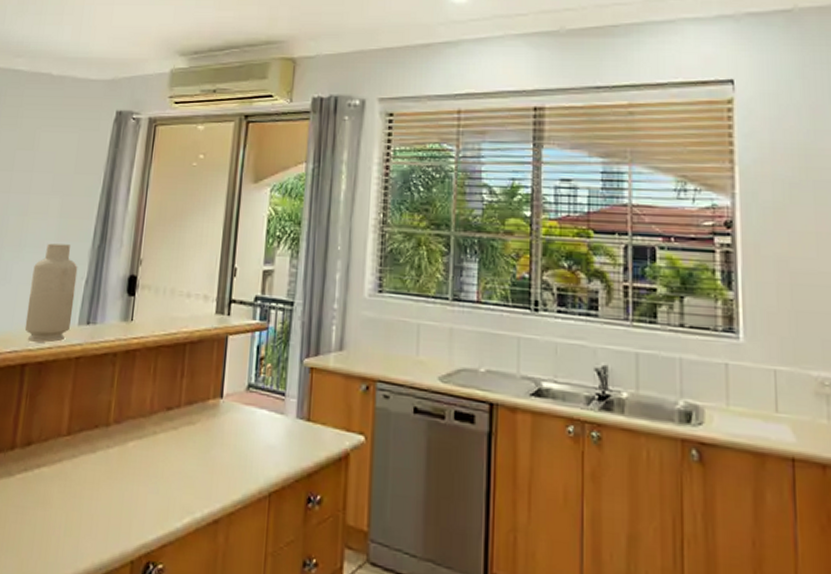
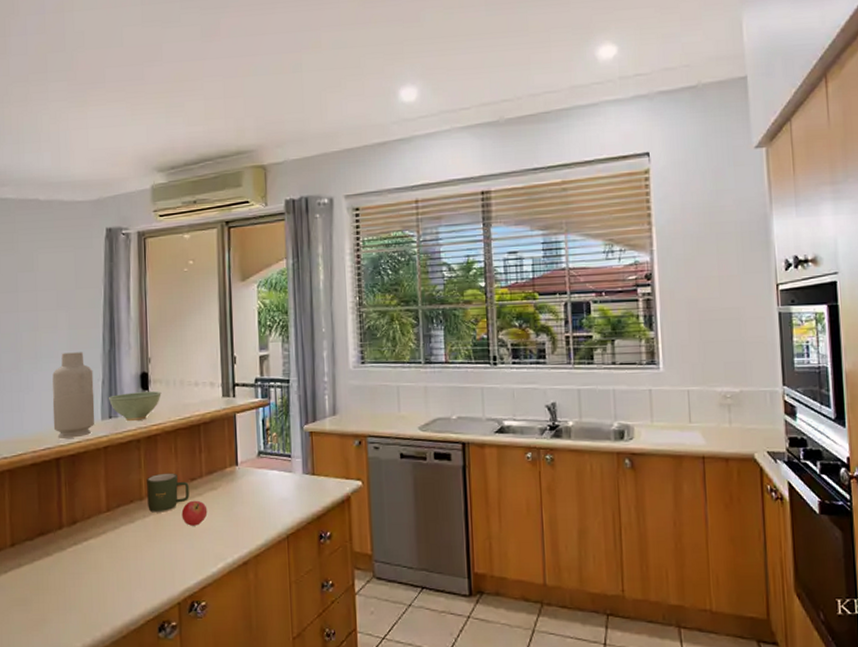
bowl: none [89,297,149,331] -> present [108,391,161,422]
mug: none [114,396,164,445] -> present [147,473,189,513]
fruit: none [150,434,181,467] -> present [181,500,208,526]

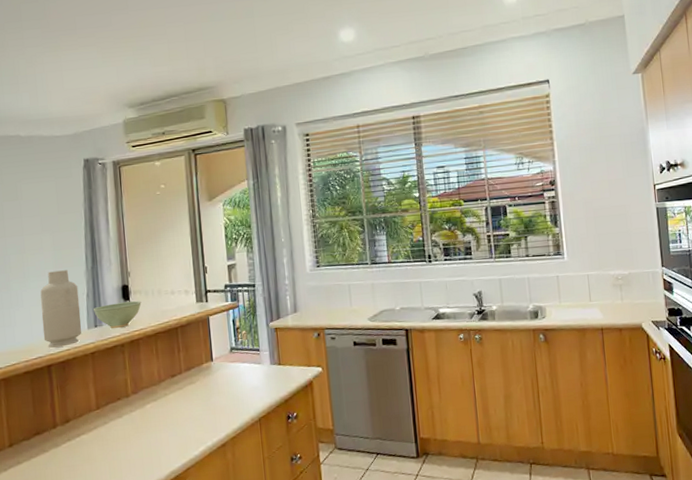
mug: present [147,473,189,513] -> none [132,371,171,408]
fruit: present [181,500,208,526] -> none [164,393,188,417]

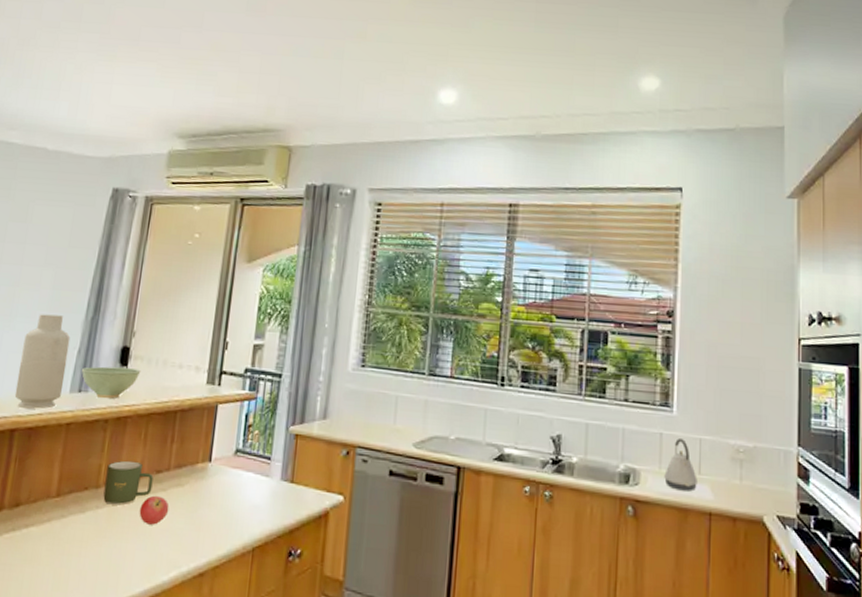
mug: none [132,371,171,408] -> present [103,460,154,506]
fruit: none [164,393,188,417] -> present [139,495,170,525]
kettle: none [564,277,590,317] -> present [664,438,697,492]

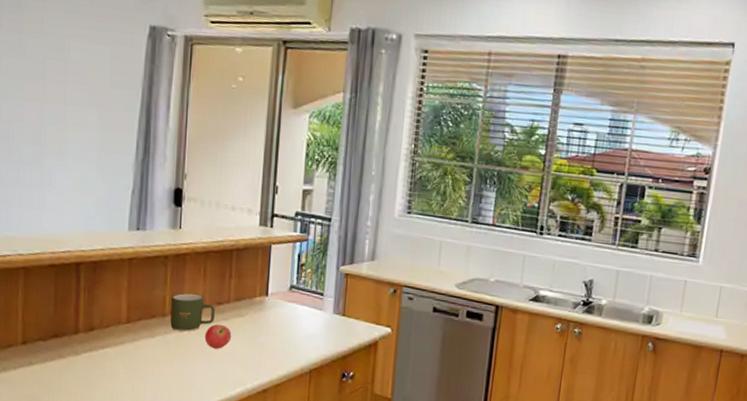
vase: present [14,314,71,410] -> none [75,154,123,245]
bowl: present [81,366,141,399] -> none [137,206,195,237]
kettle: present [664,438,697,492] -> none [684,286,714,332]

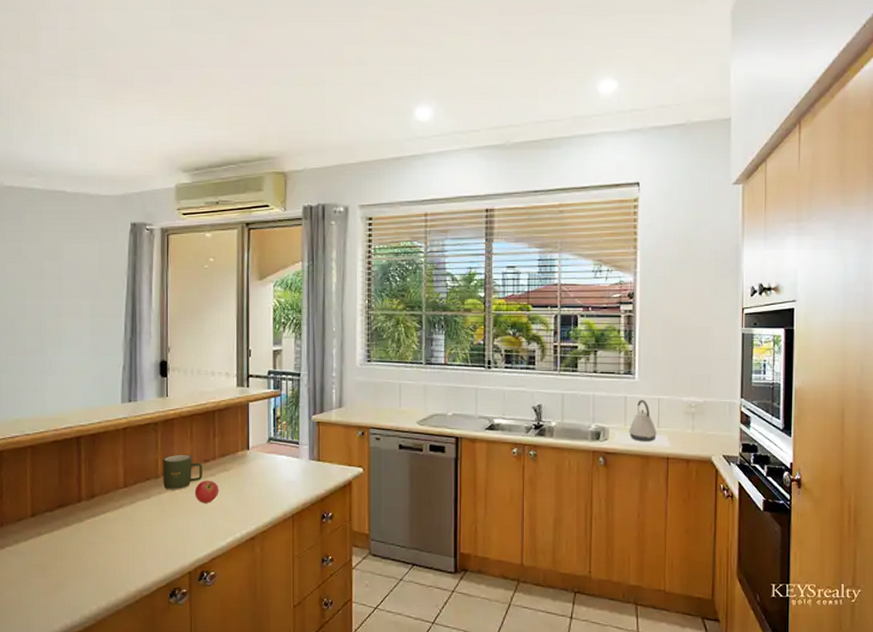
kettle: none [684,286,714,332] -> present [629,400,657,442]

